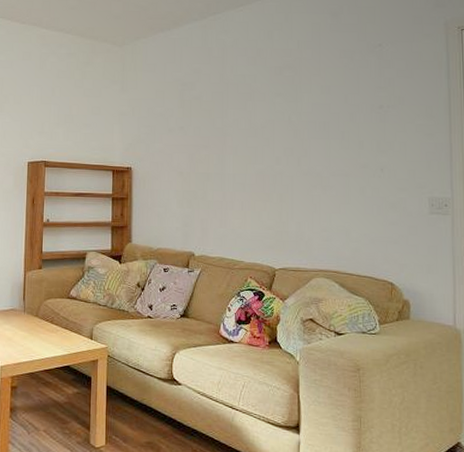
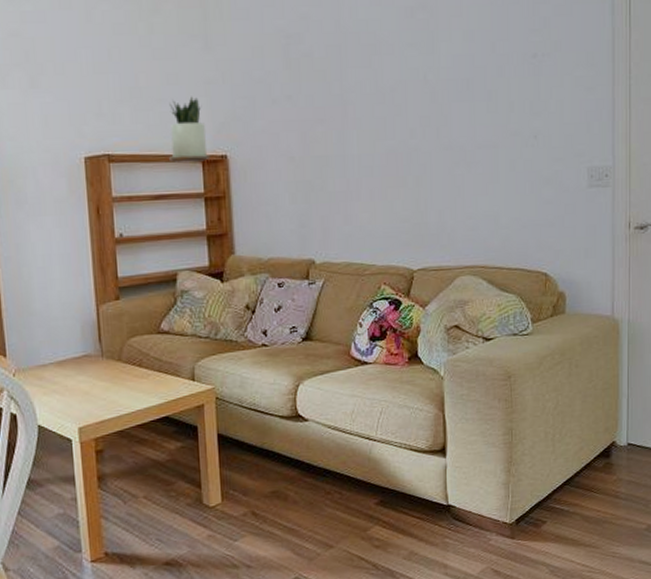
planter: none [89,123,120,171] -> present [169,96,211,162]

